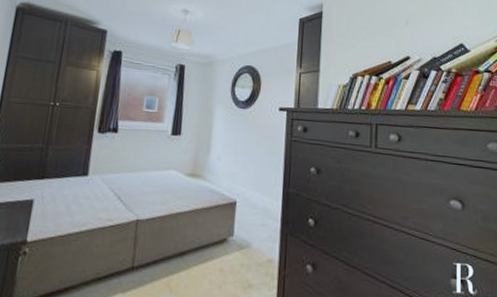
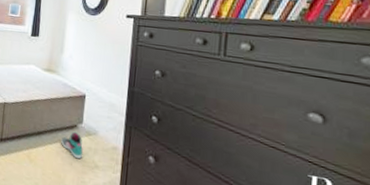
sneaker: none [207,246,235,280] -> present [60,131,83,159]

